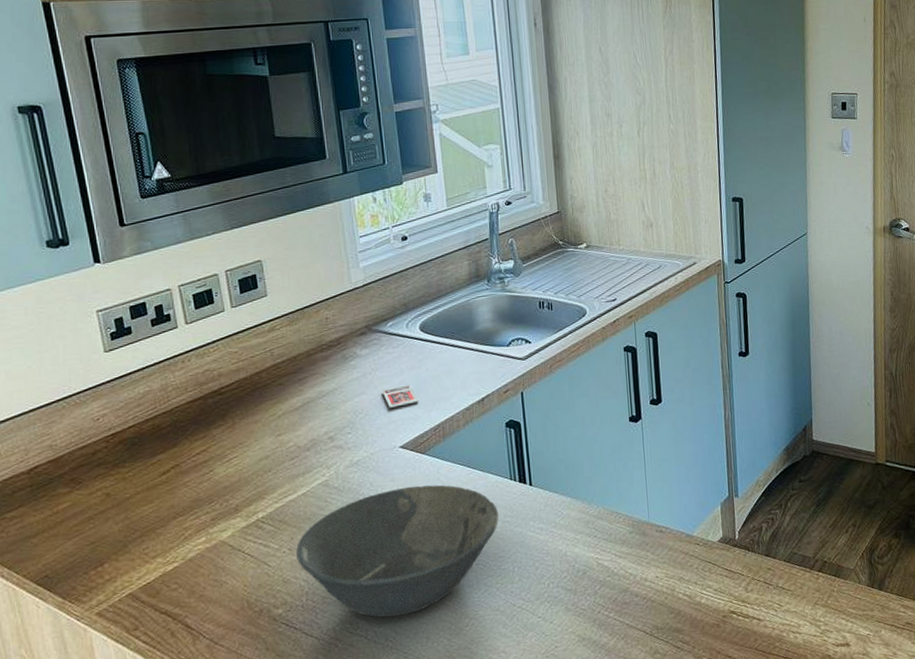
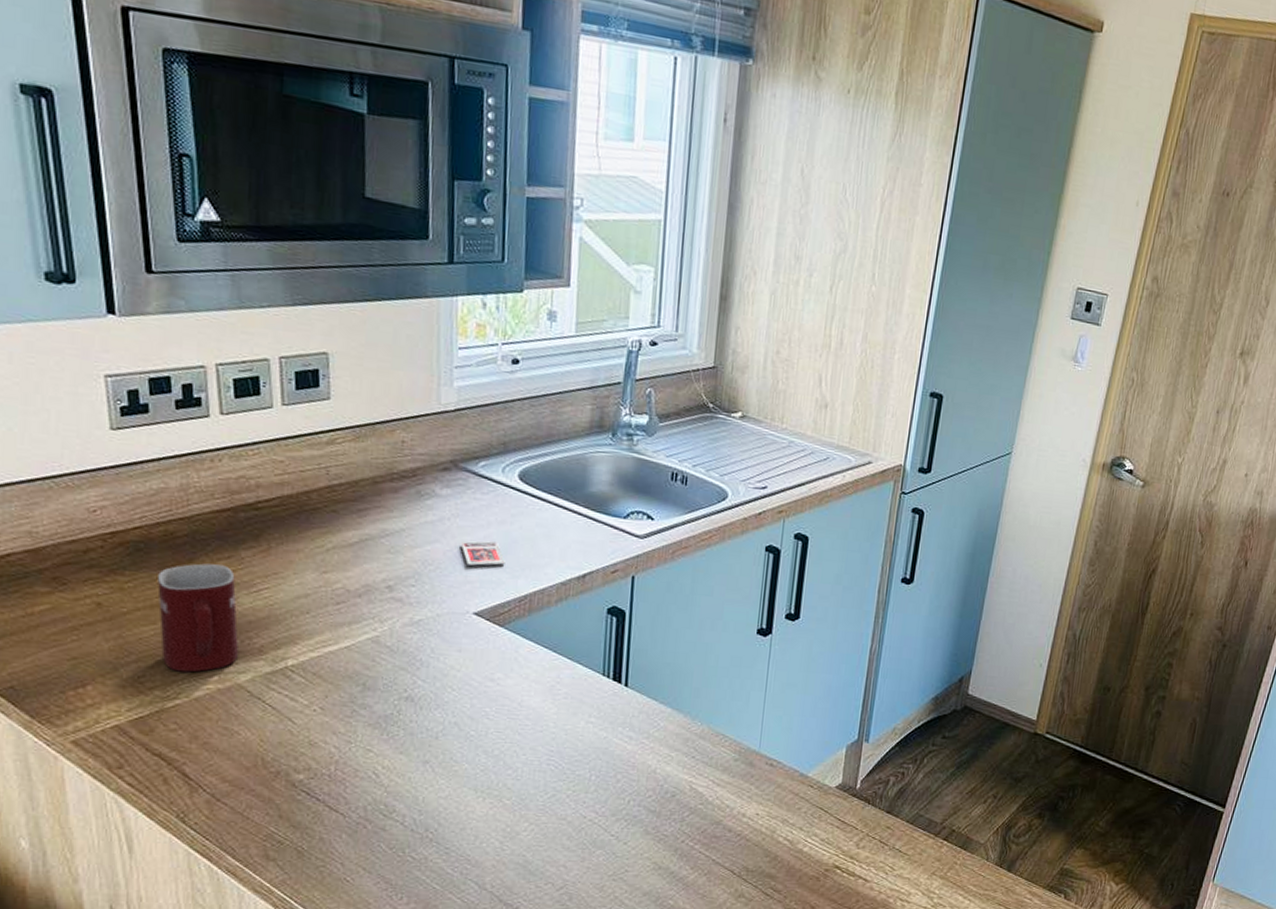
mug: none [151,444,219,539] -> present [158,563,239,673]
bowl: present [296,485,499,618] -> none [329,661,583,807]

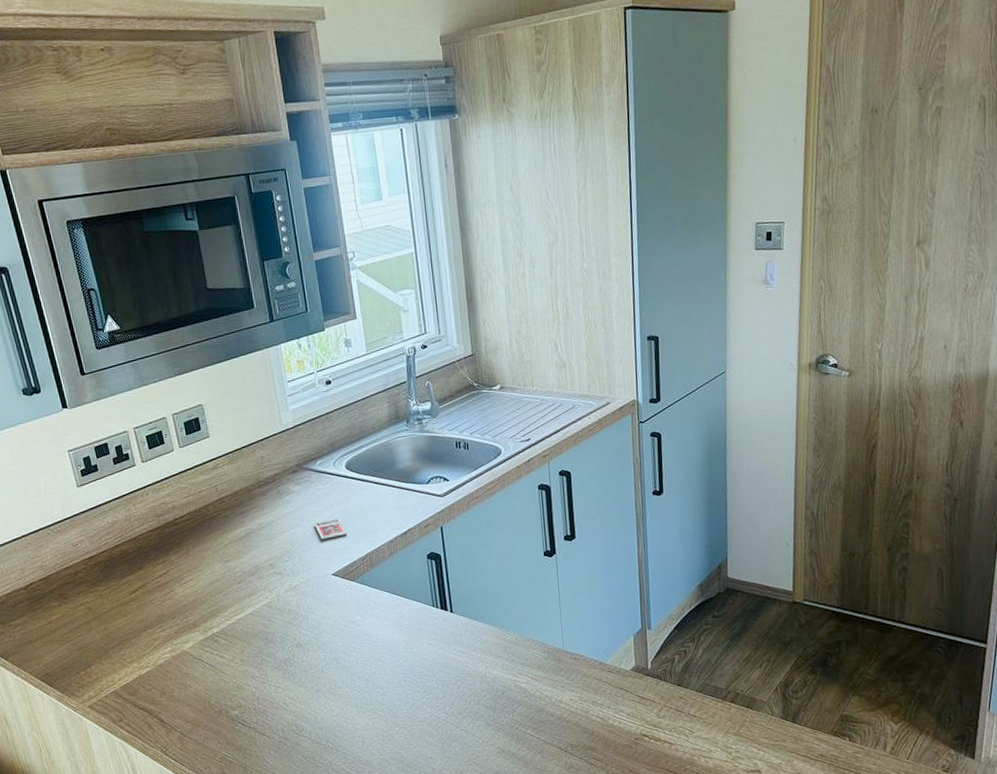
mug: present [158,563,239,673] -> none [122,568,181,648]

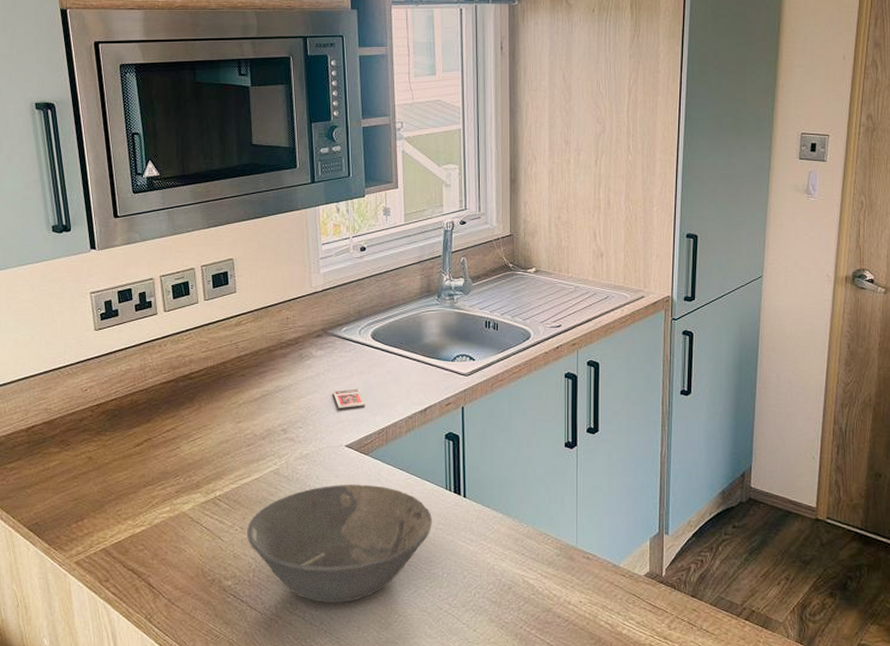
bowl: none [247,609,424,723] -> present [247,484,433,603]

